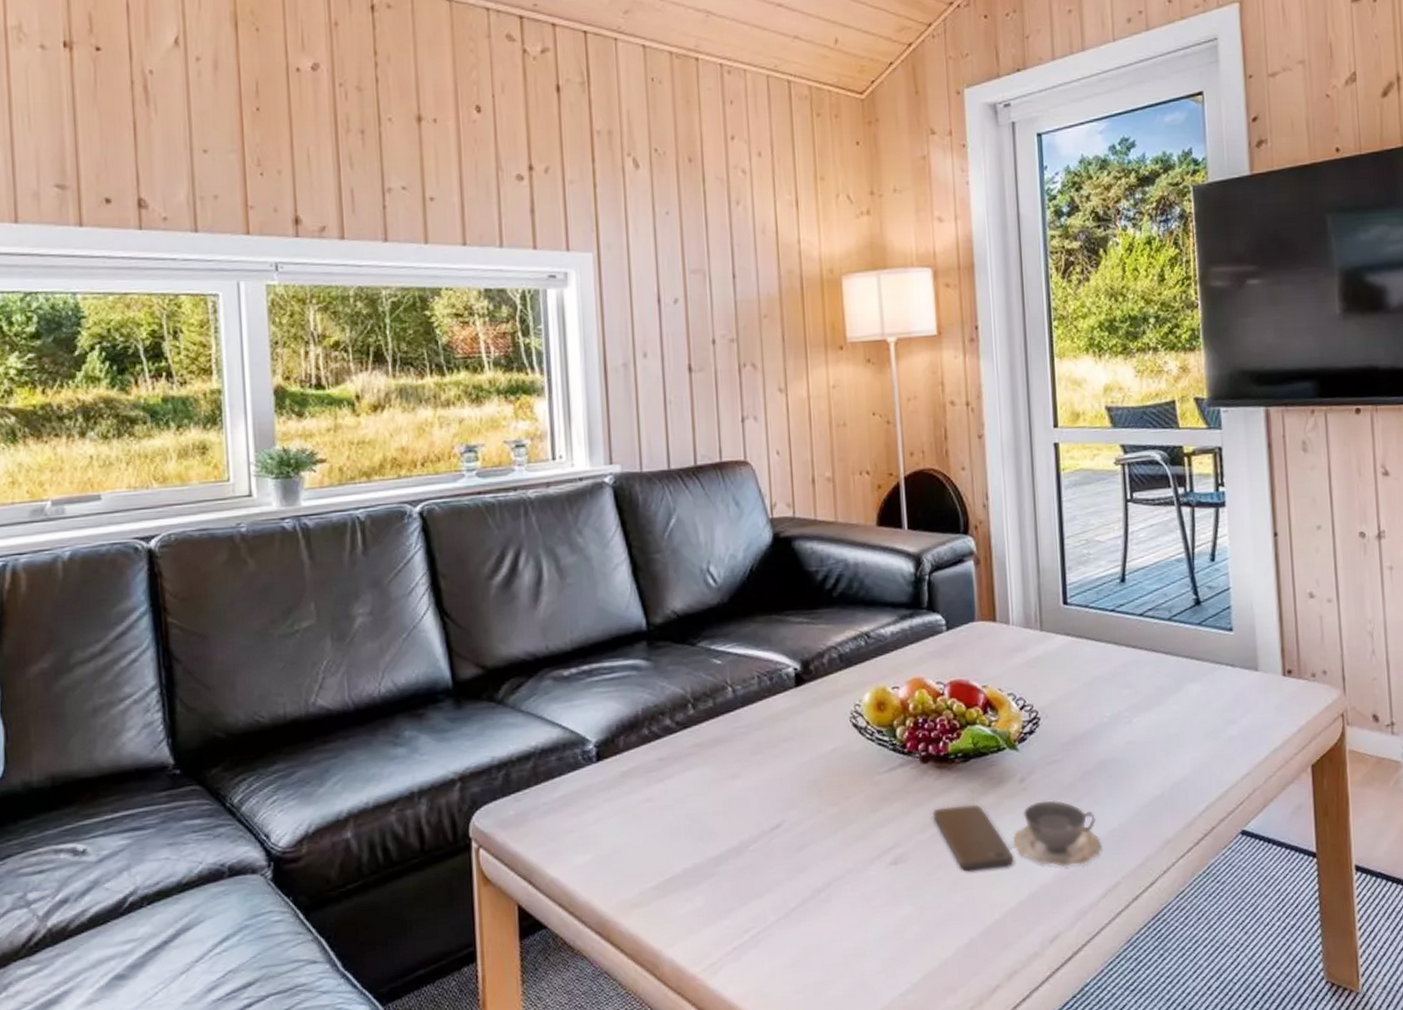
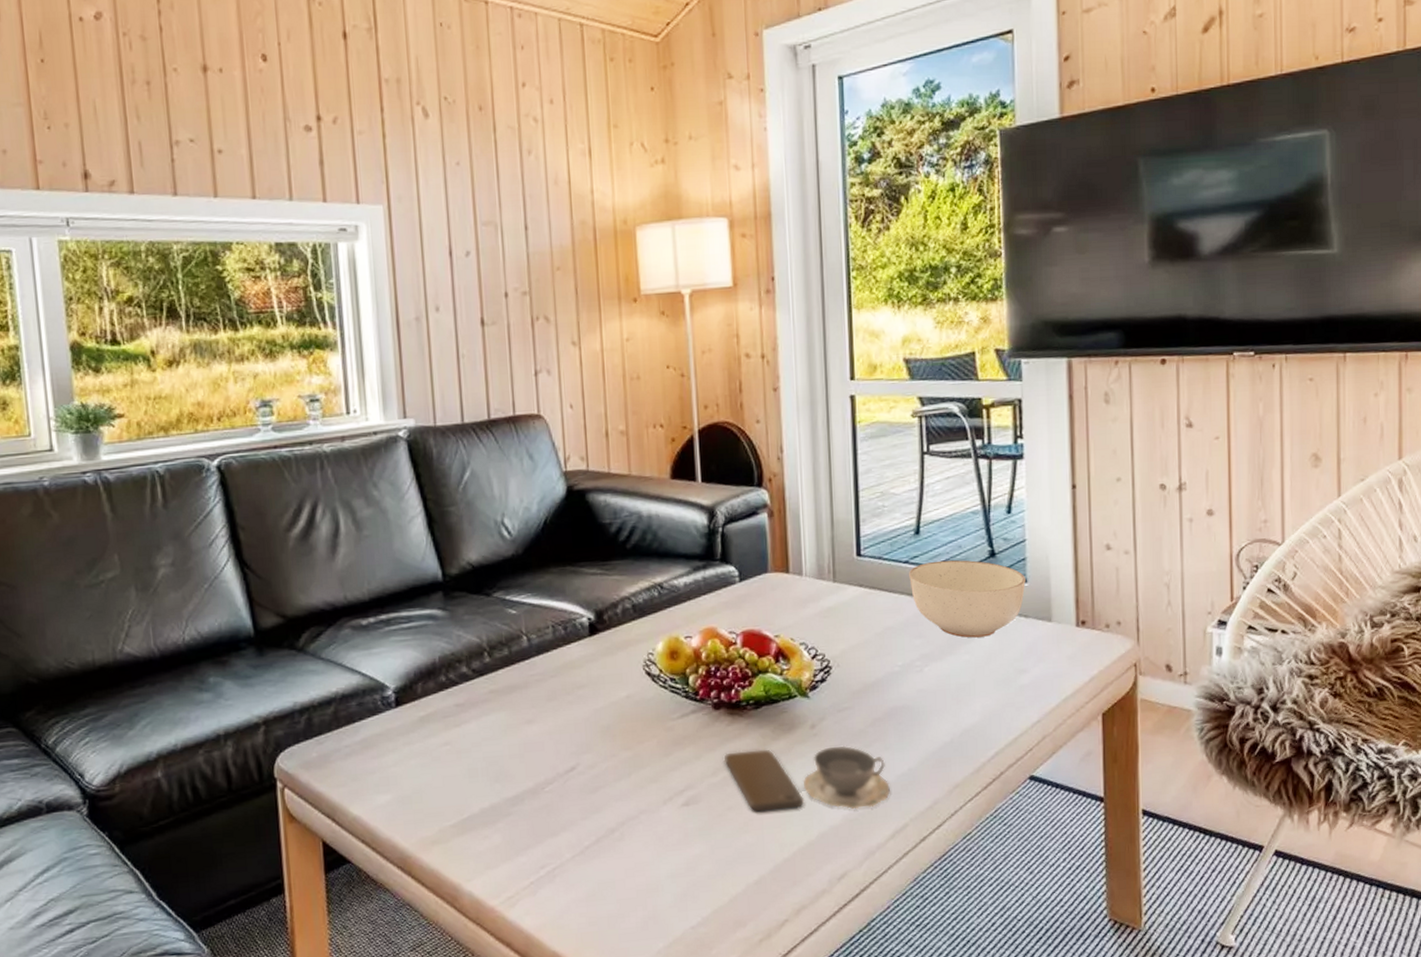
bowl: none [1114,608,1231,688] -> present [908,560,1026,638]

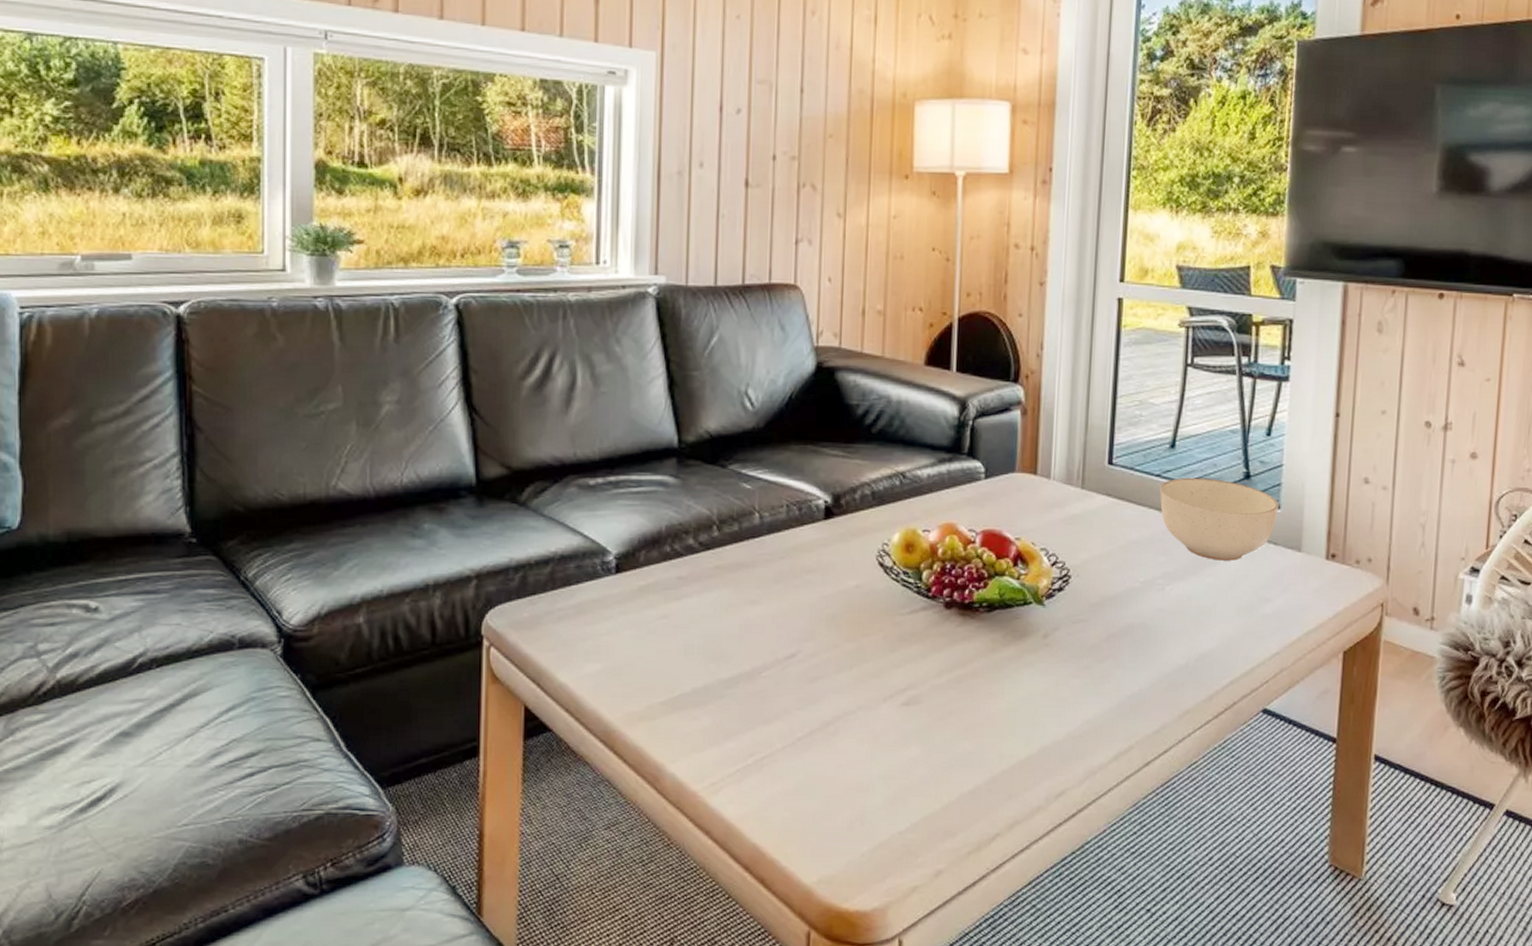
smartphone: present [724,748,804,812] -> none [950,653,1028,719]
teacup: present [803,745,890,810] -> none [1029,659,1118,726]

